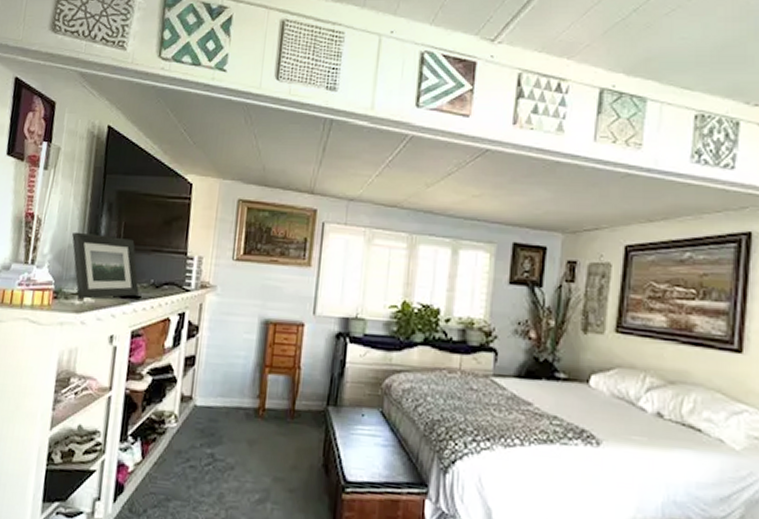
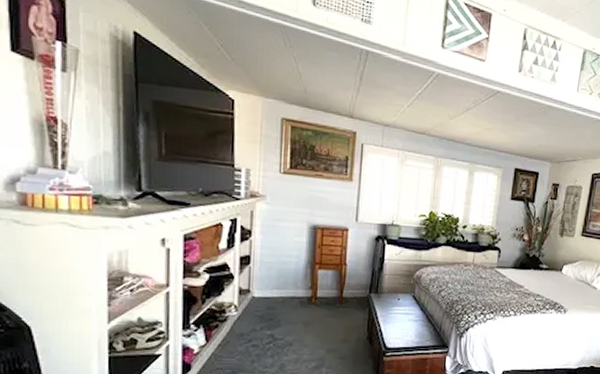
picture frame: present [72,232,139,299] -> none [106,139,188,205]

